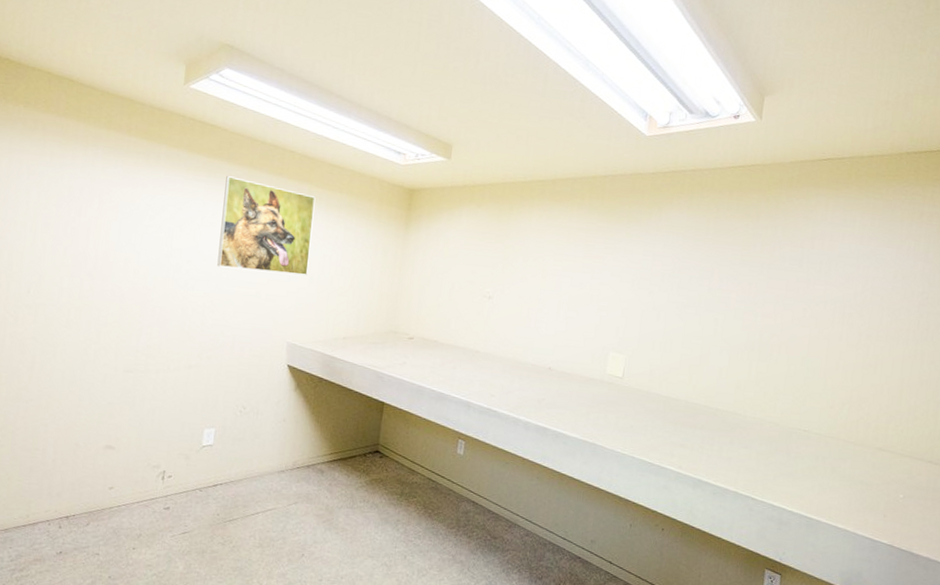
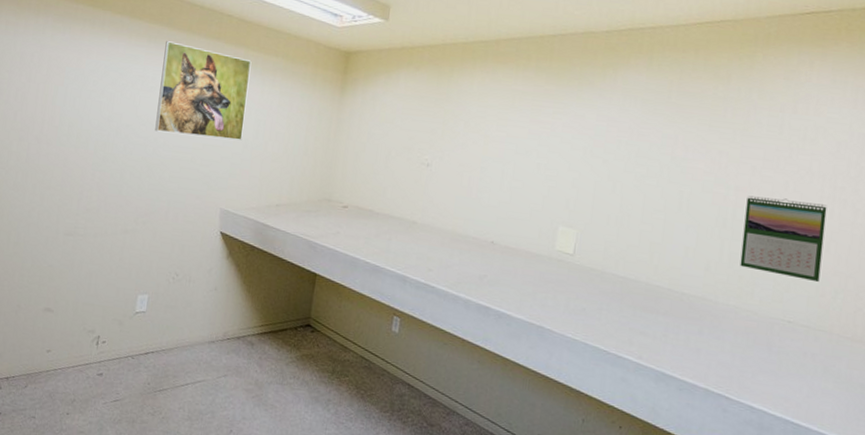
calendar: none [765,321,837,396] -> present [740,195,827,283]

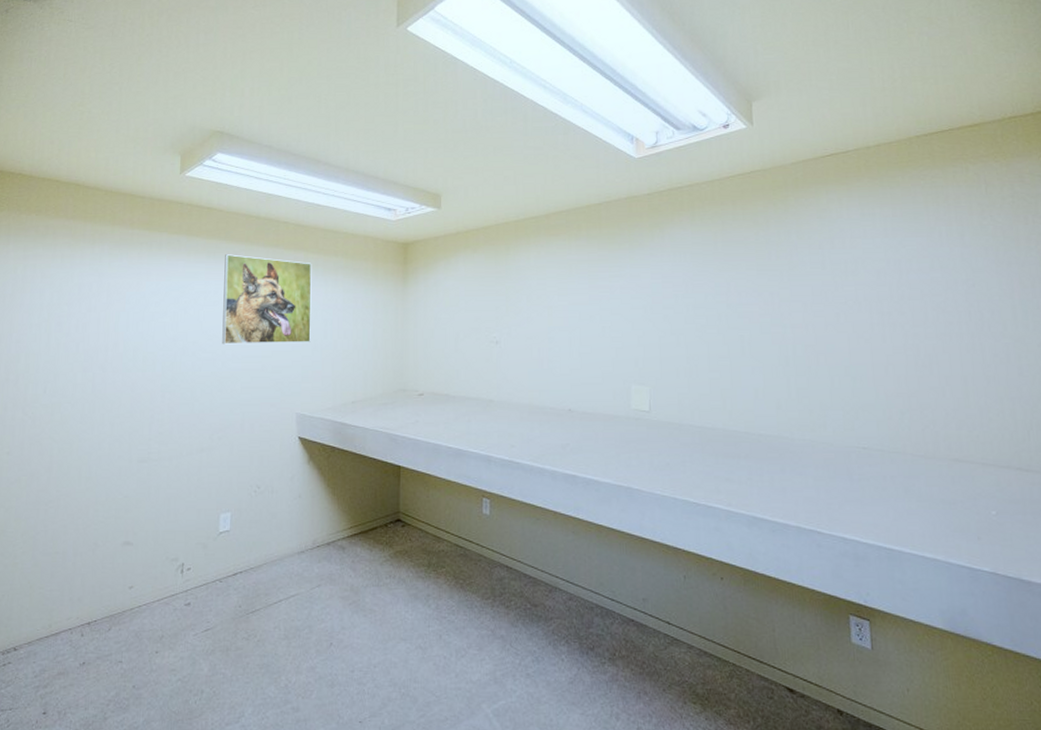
calendar: present [740,195,827,283] -> none [804,329,885,406]

